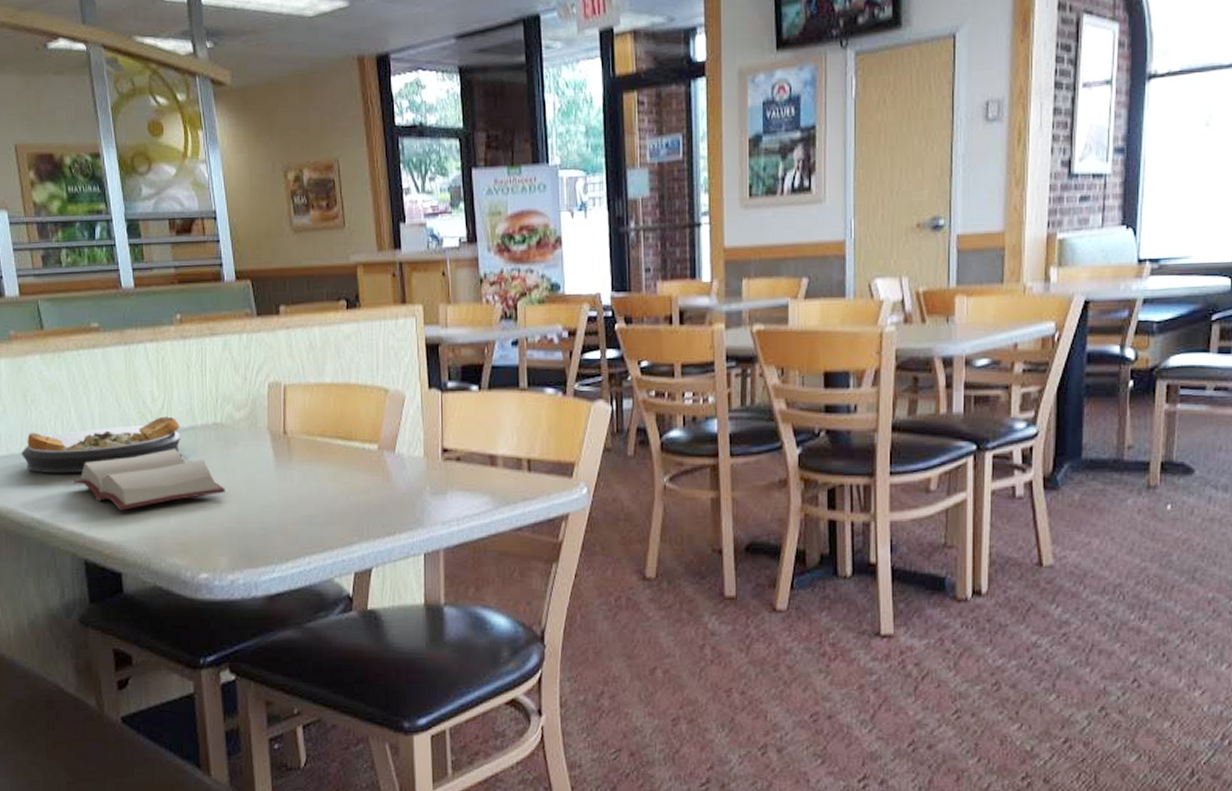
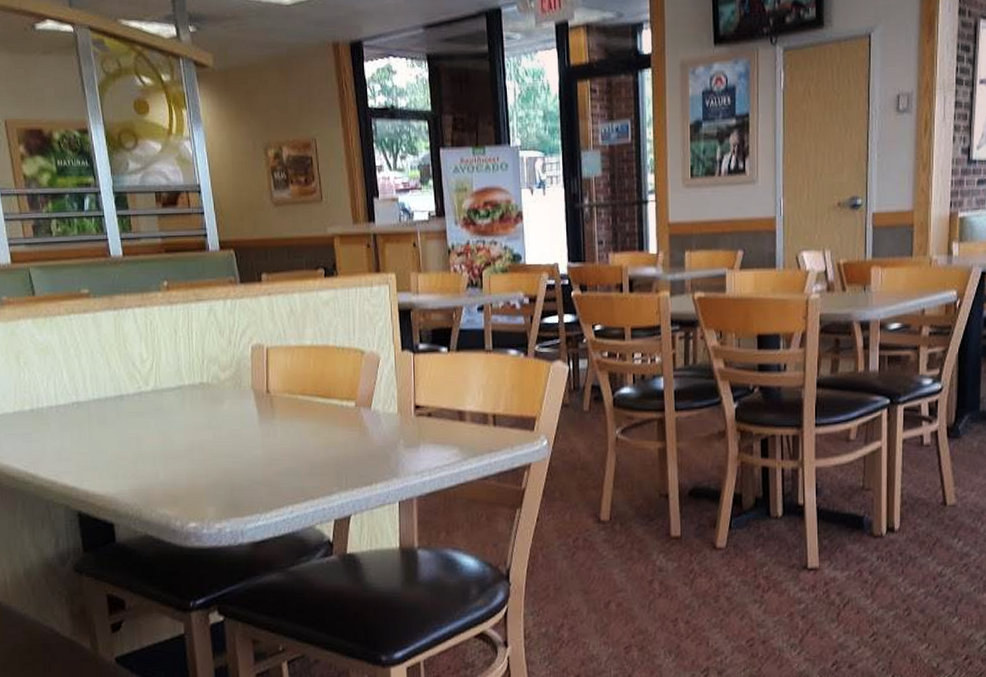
plate: present [21,416,181,474] -> none [15,377,169,431]
hardback book: present [73,449,225,511] -> none [66,407,212,465]

